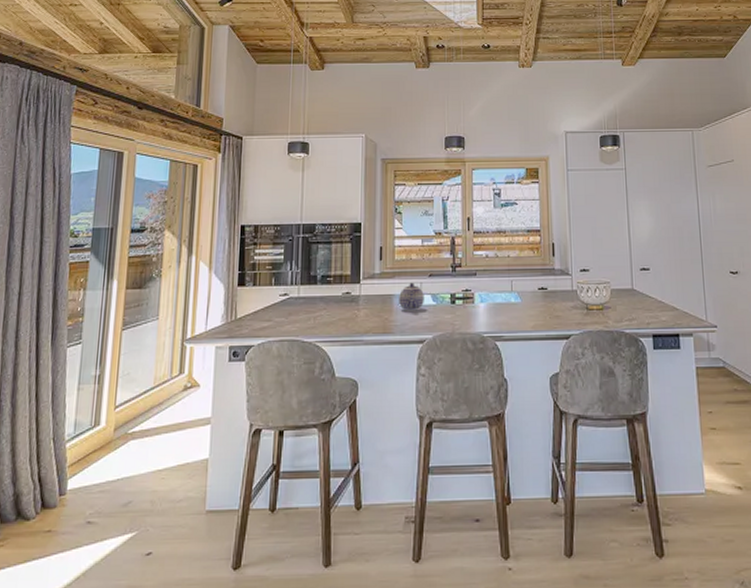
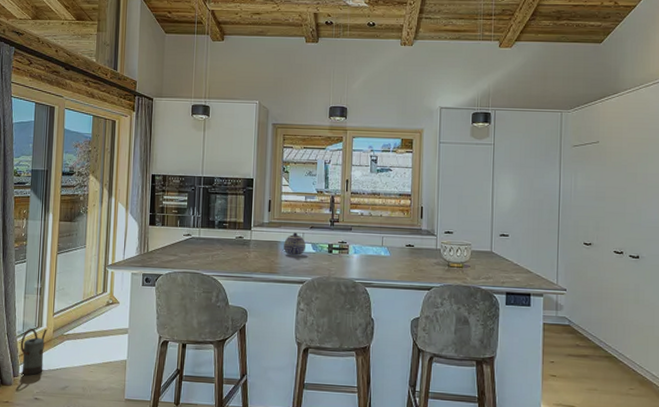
watering can: none [70,427,107,493] -> present [21,328,47,376]

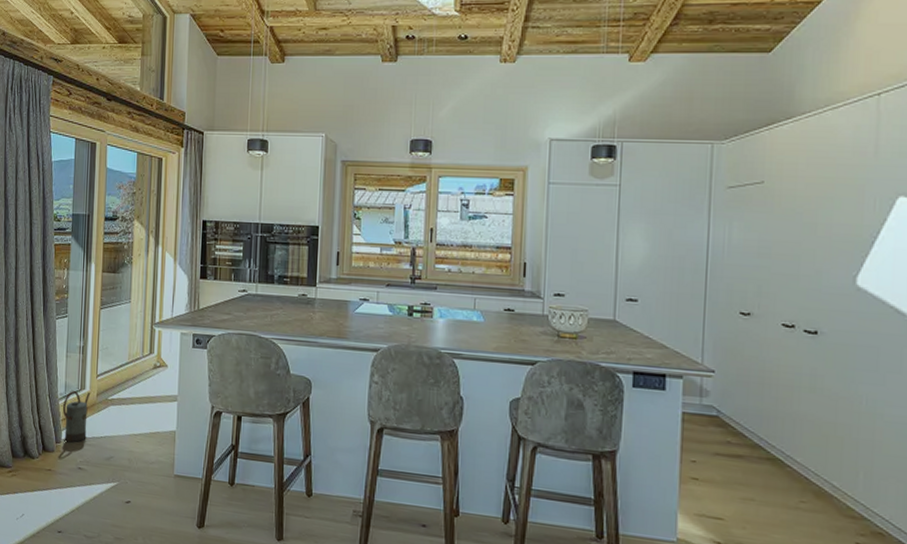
teapot: present [284,232,306,257] -> none [354,290,381,320]

